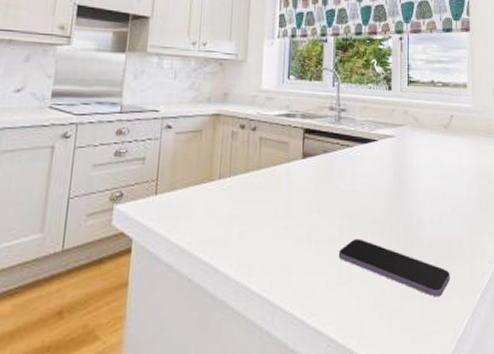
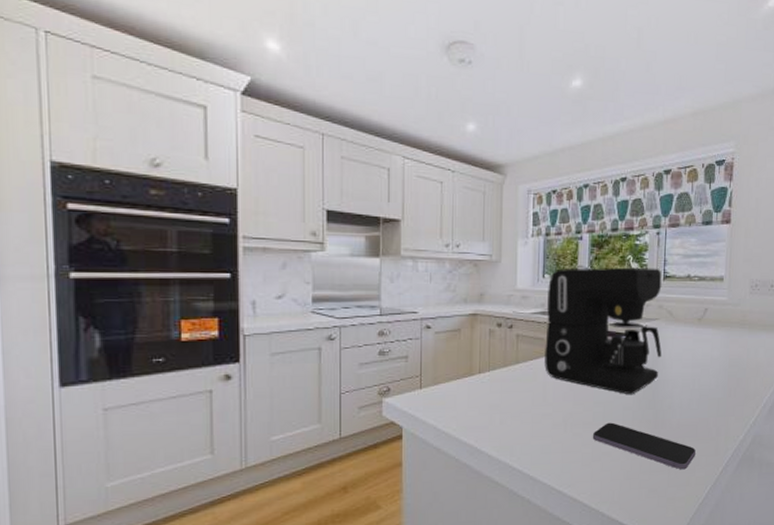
coffee maker: none [288,70,409,208] -> present [544,267,662,395]

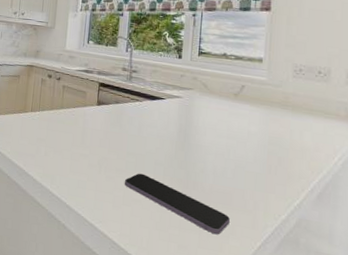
coffee maker: present [544,267,662,395] -> none [85,37,197,153]

